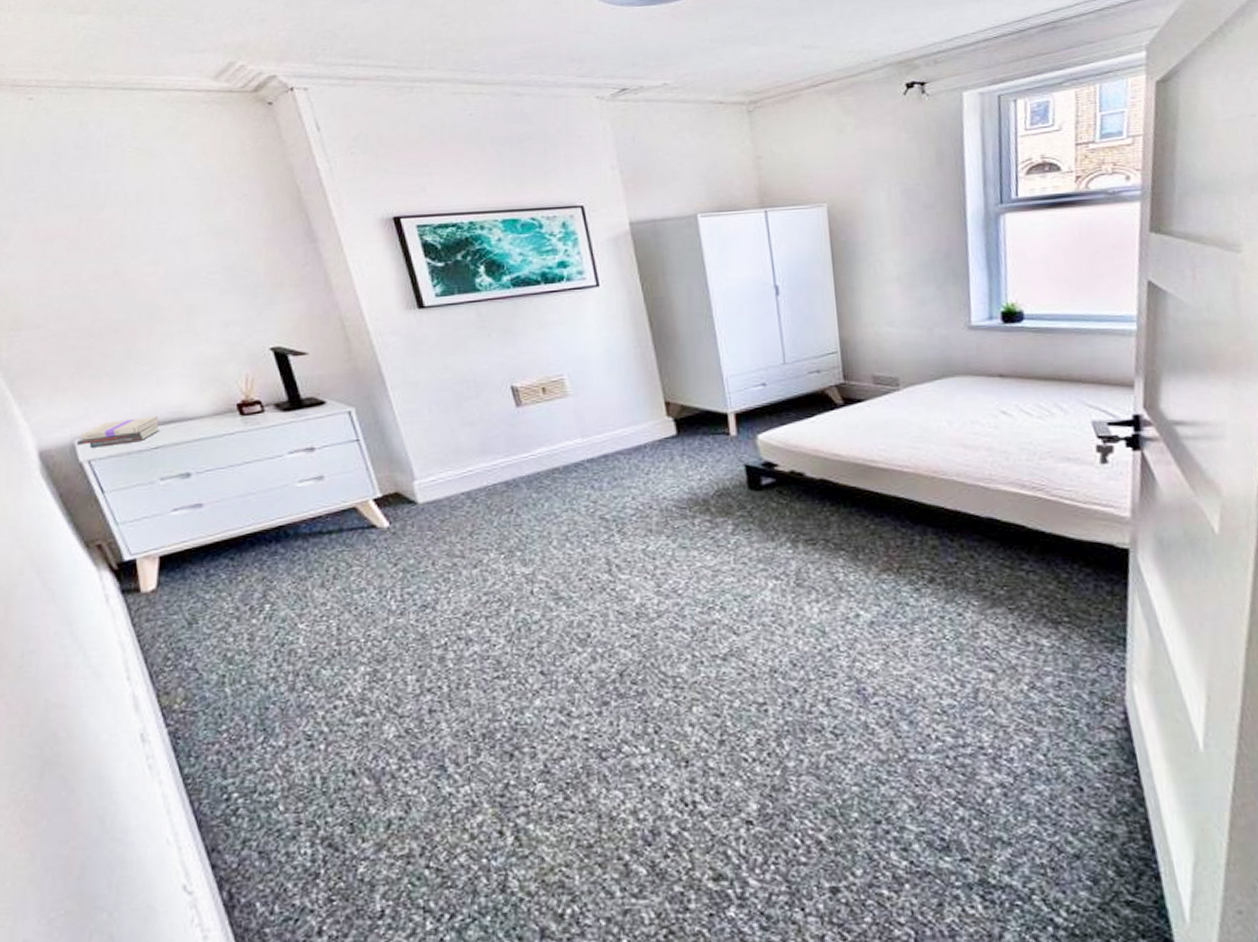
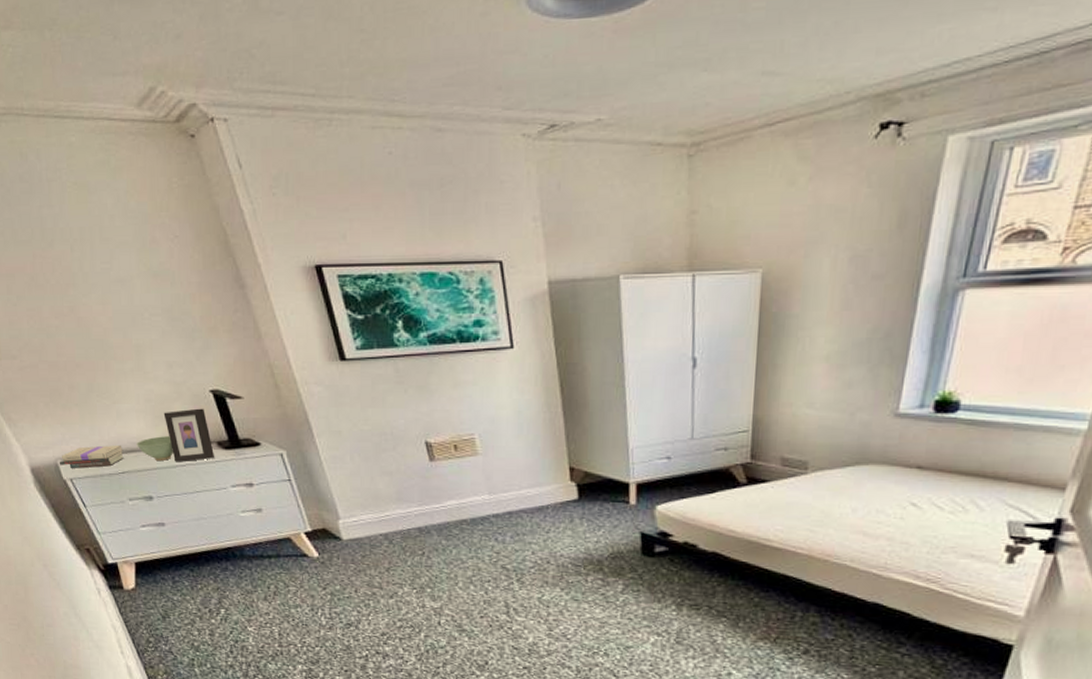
bowl: none [177,402,222,430] -> present [136,436,174,461]
picture frame: none [213,368,270,431] -> present [163,408,214,462]

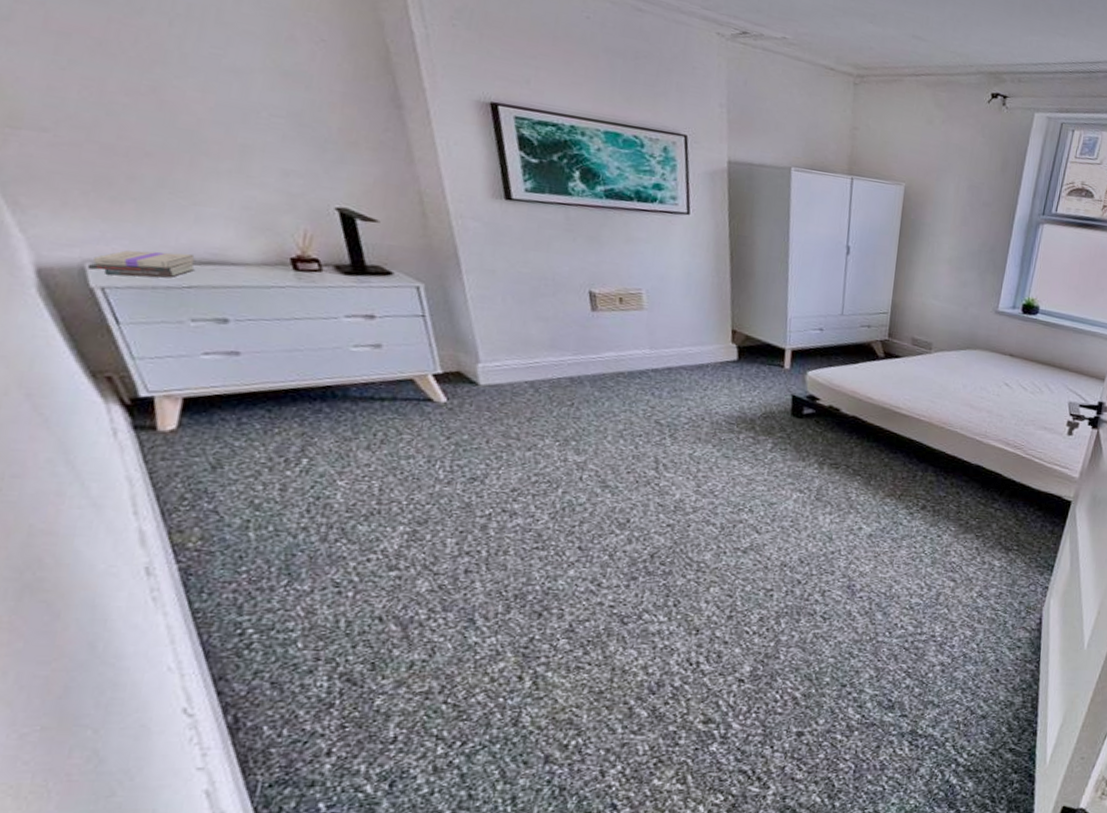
bowl: present [136,436,174,461] -> none [217,250,272,279]
picture frame: present [163,408,214,462] -> none [265,224,329,284]

